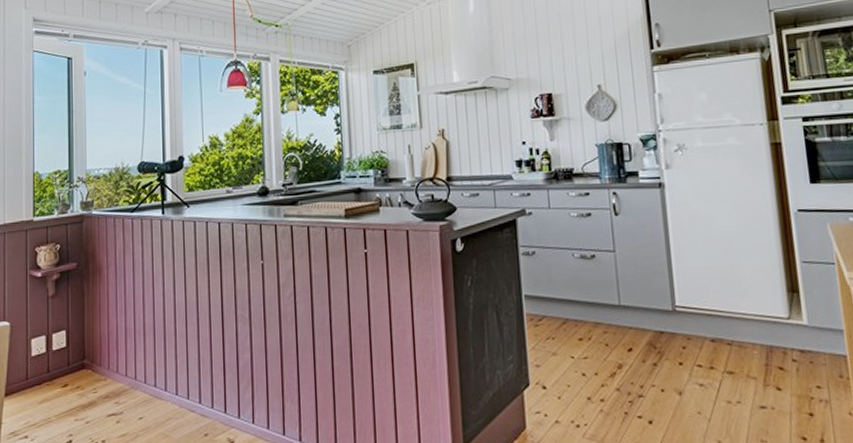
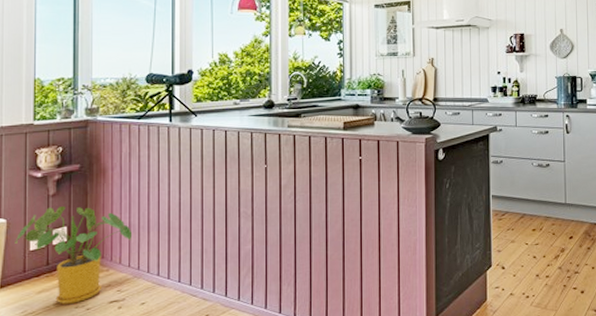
house plant: none [18,309,129,416] -> present [15,207,133,304]

